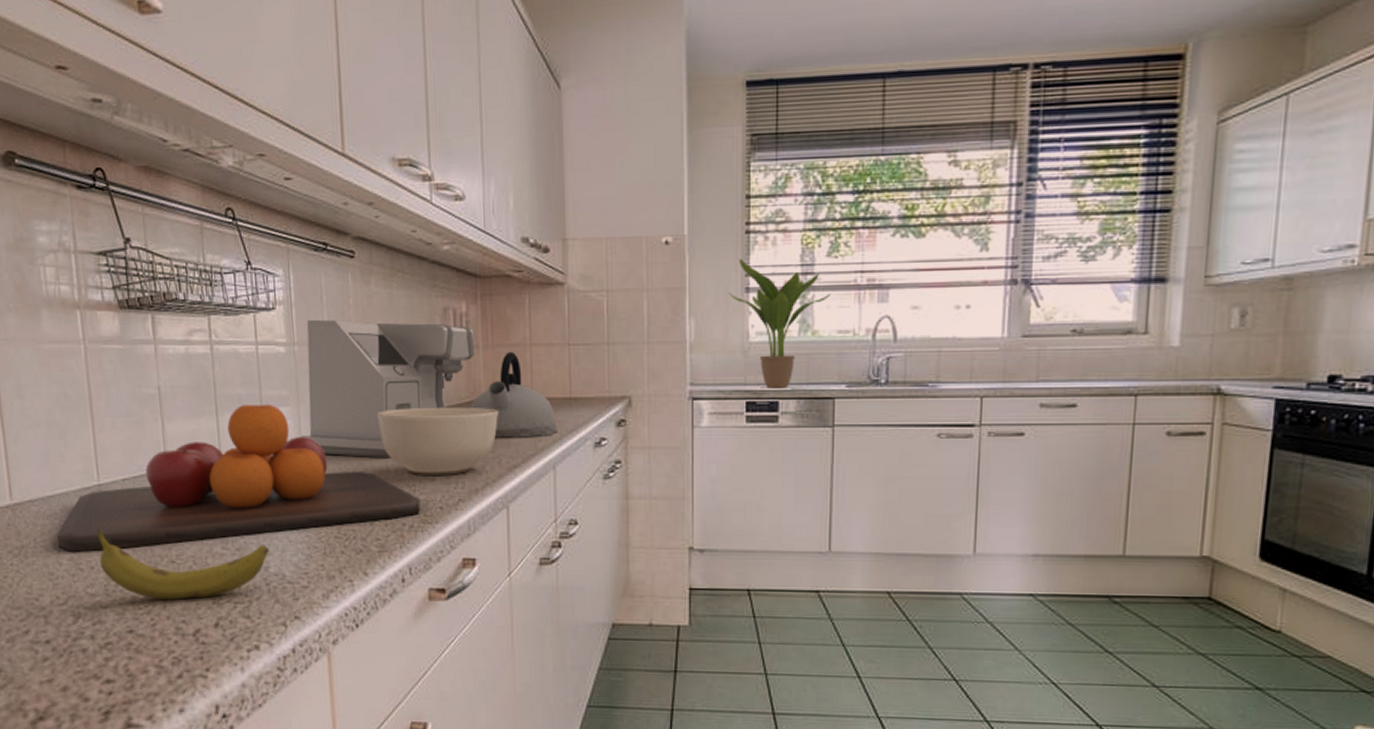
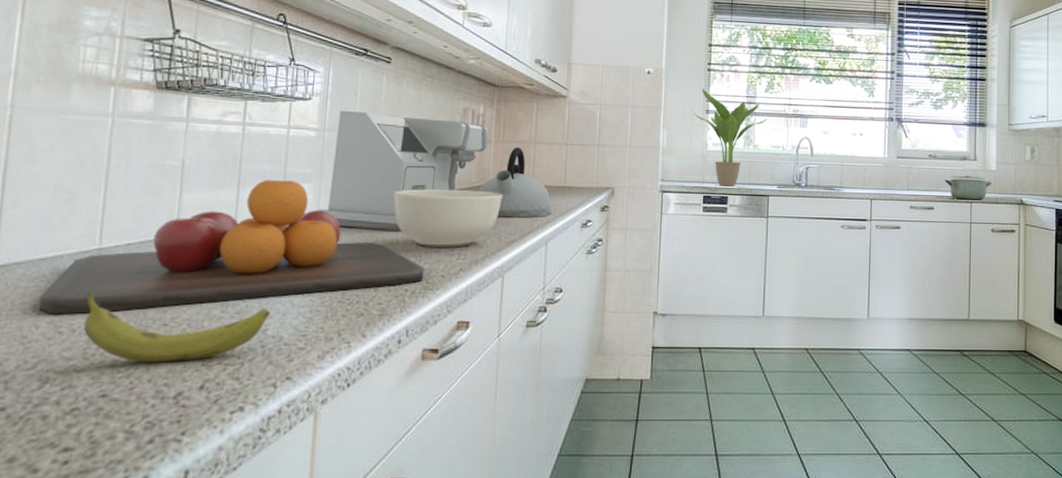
saucepan: none [1094,356,1172,392] -> present [944,175,992,200]

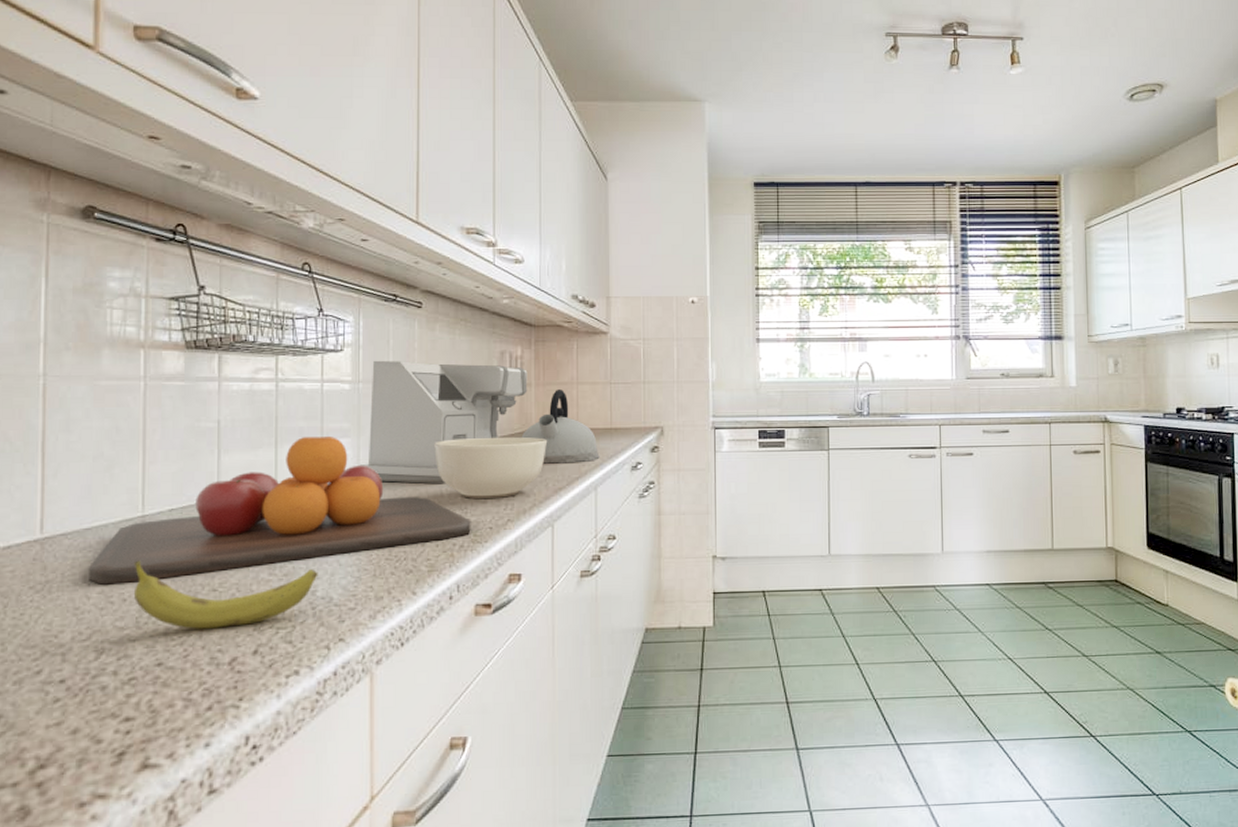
potted plant: present [693,89,767,187] -> none [743,316,823,419]
saucepan: present [944,175,992,200] -> none [1019,394,1072,421]

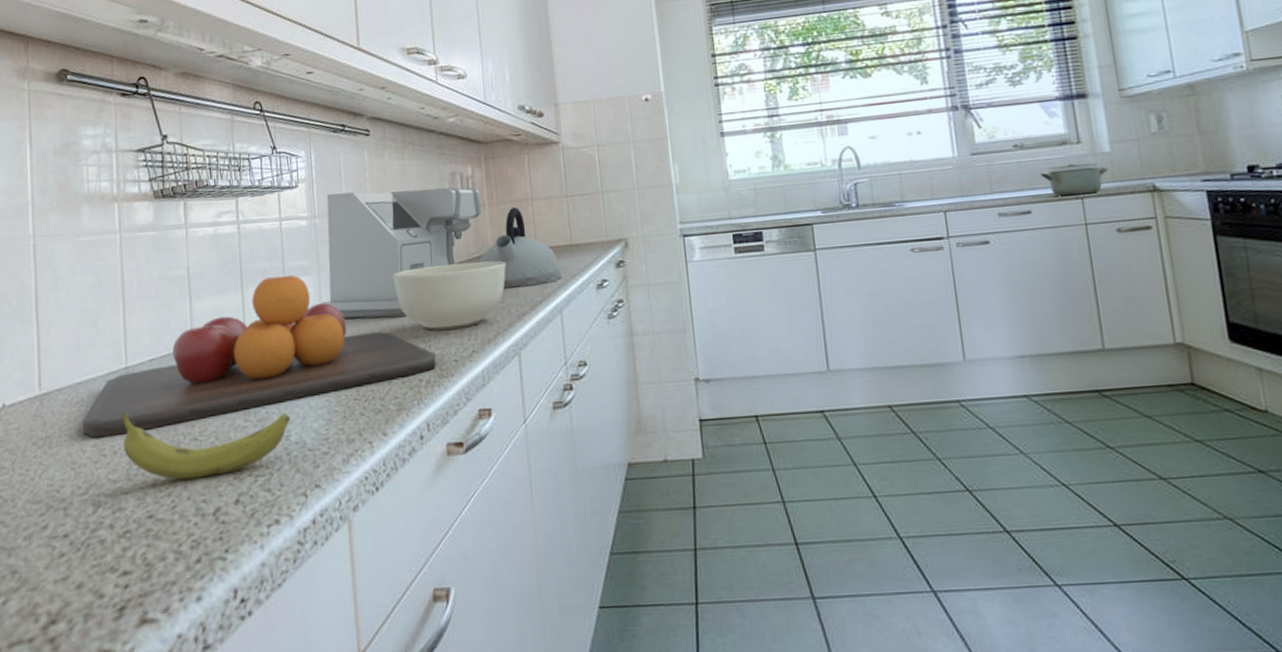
saucepan: none [1019,394,1072,421] -> present [1040,163,1108,197]

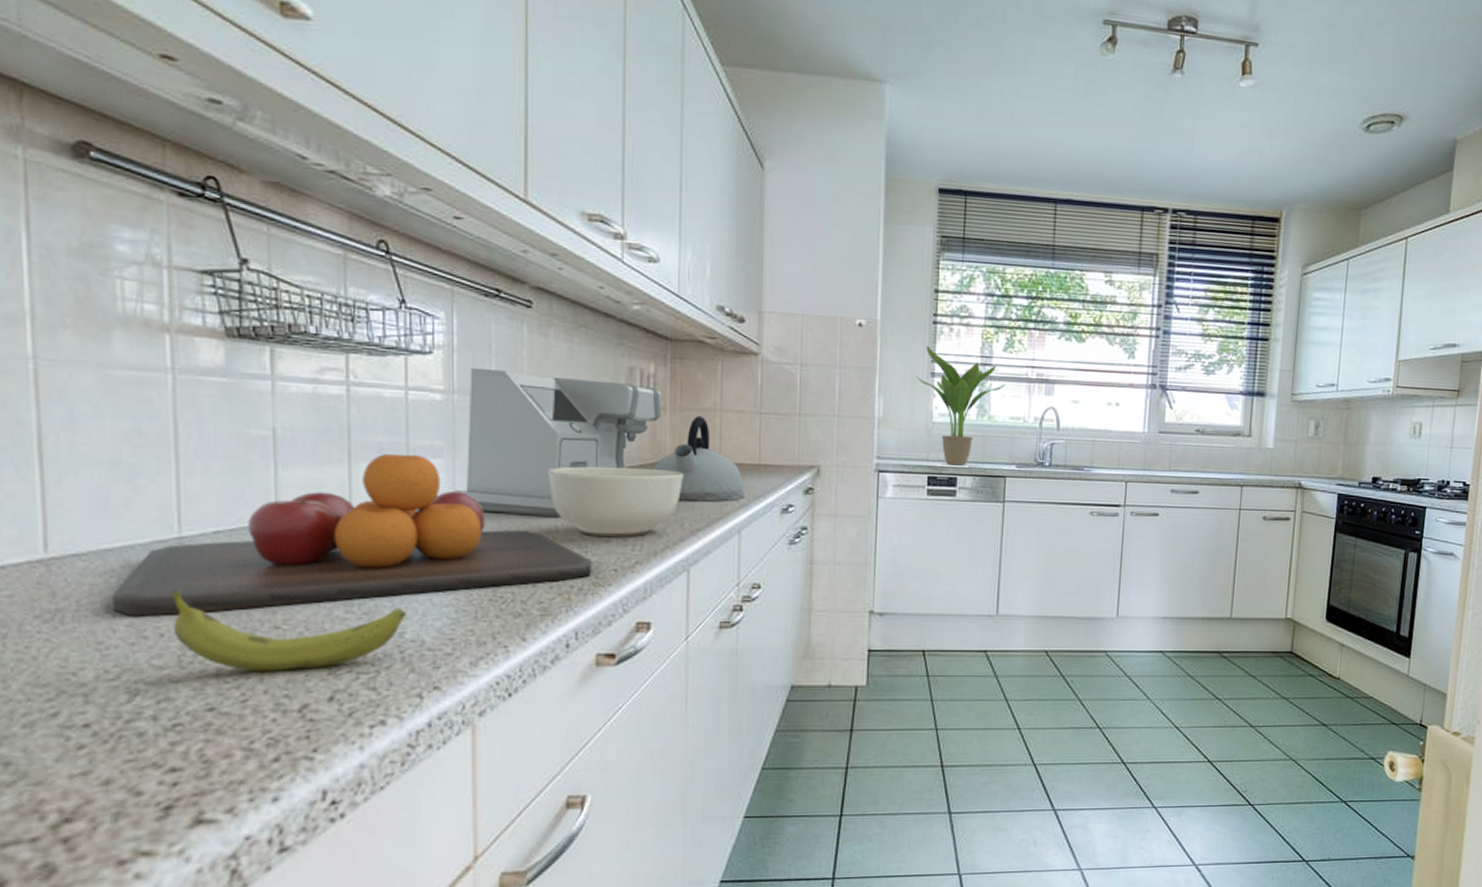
potted plant: none [706,108,796,221] -> present [916,346,1005,466]
saucepan: present [1040,163,1108,197] -> none [1212,454,1268,484]

